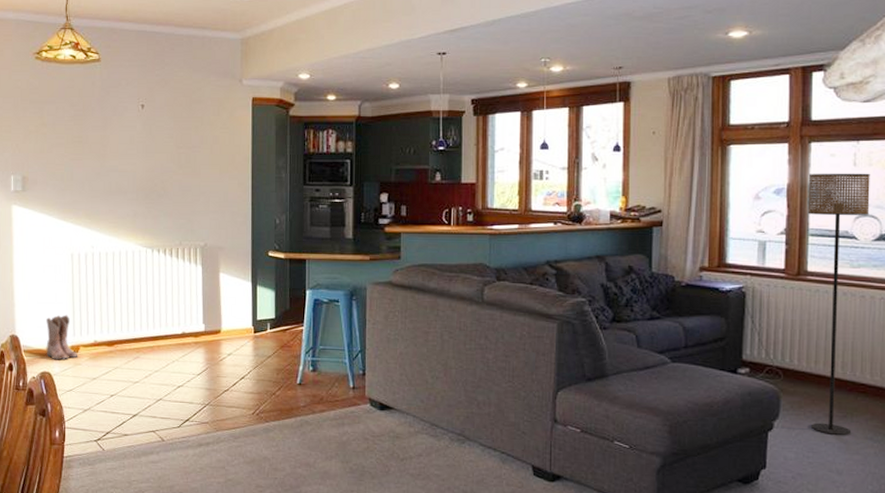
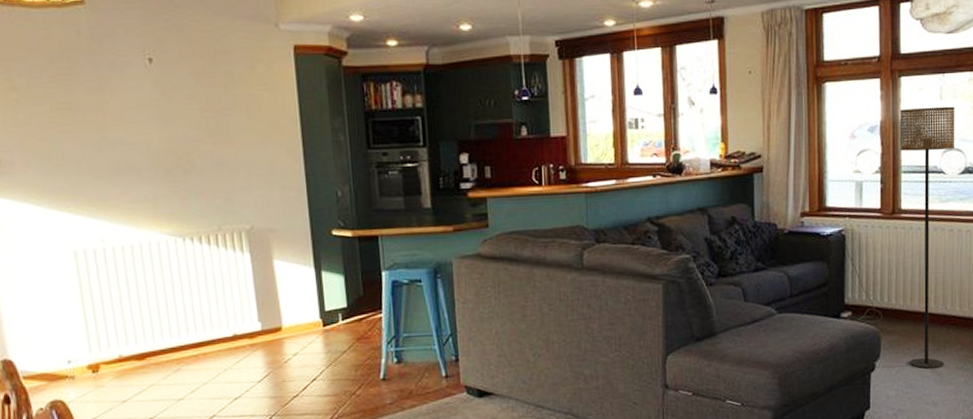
boots: present [46,314,78,360] -> none [49,327,99,385]

